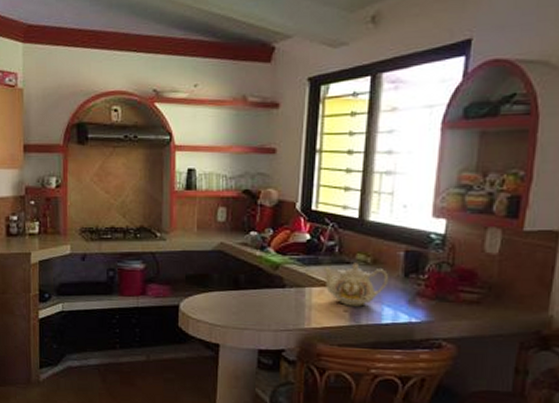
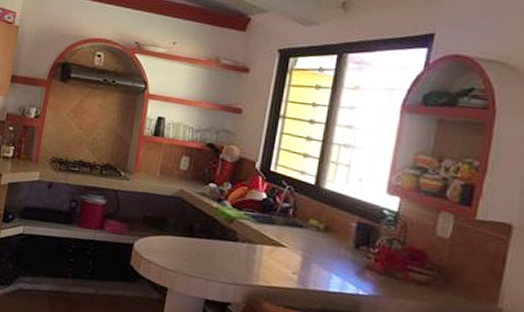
teapot: present [323,262,389,307] -> none [276,227,340,271]

